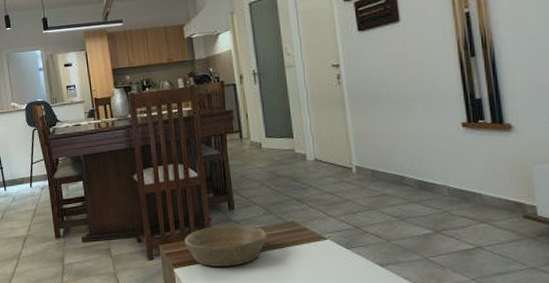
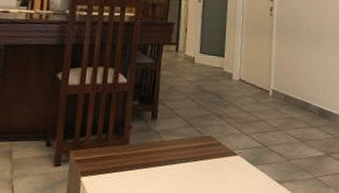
bowl: present [184,224,267,267] -> none [98,134,184,177]

